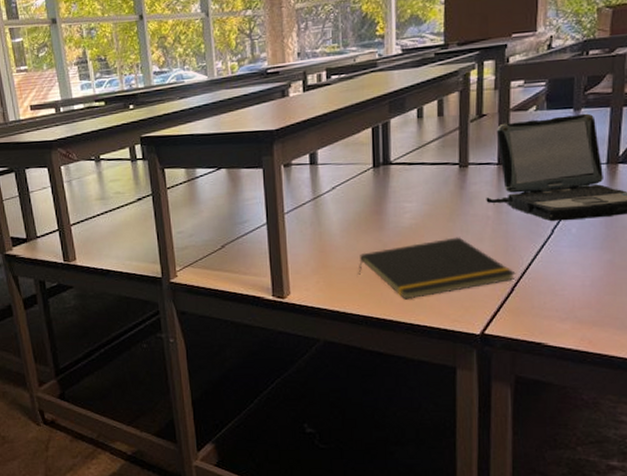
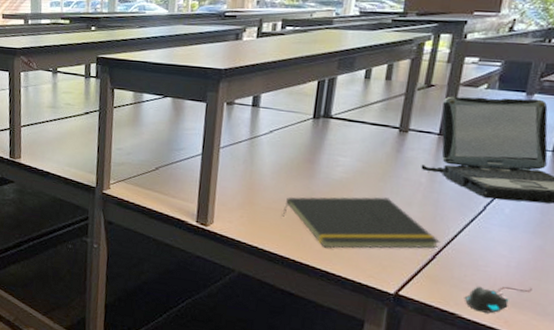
mouse: none [547,303,609,337] -> present [464,286,532,314]

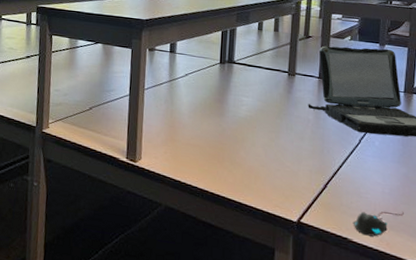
notepad: present [282,196,440,249] -> none [199,132,329,181]

